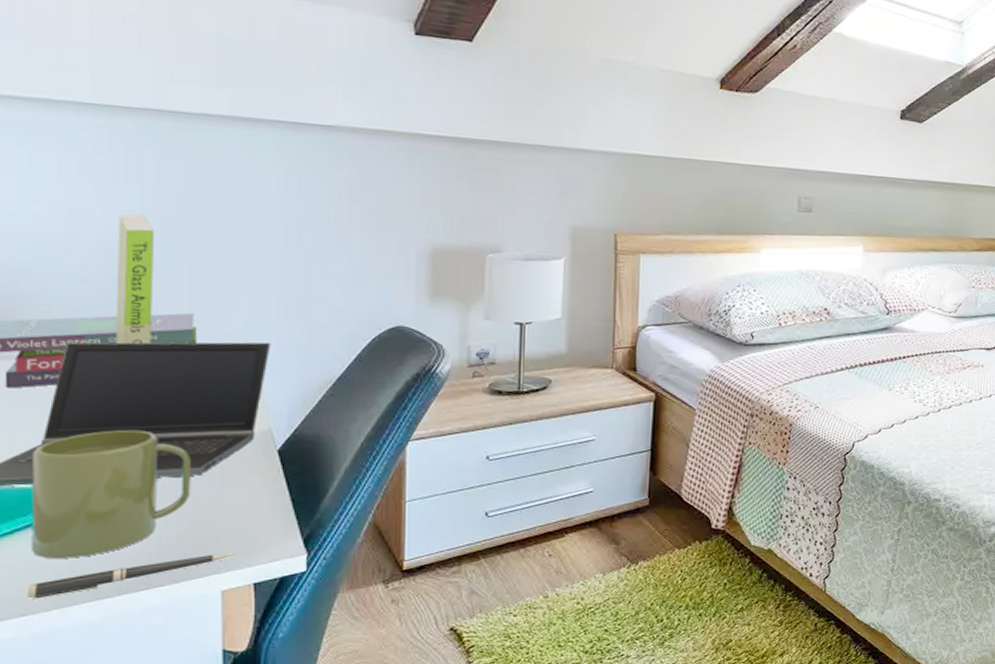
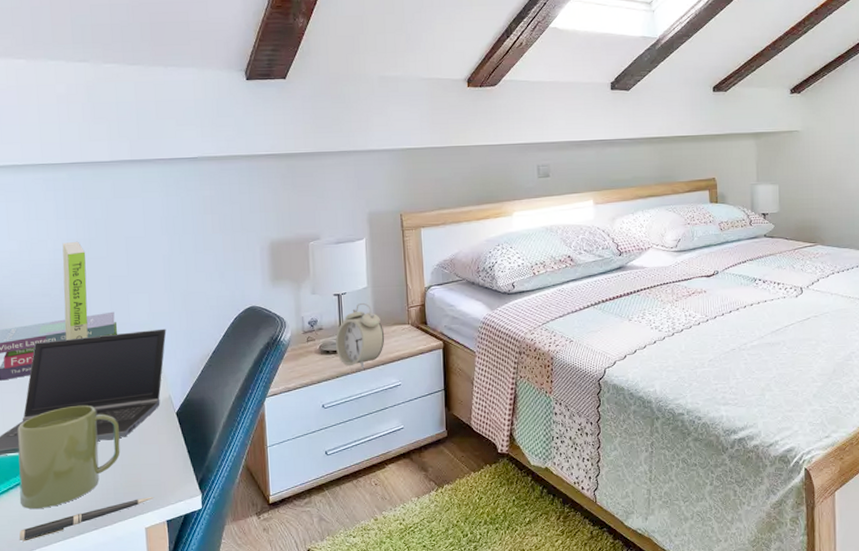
alarm clock: none [512,336,579,416] -> present [335,302,385,368]

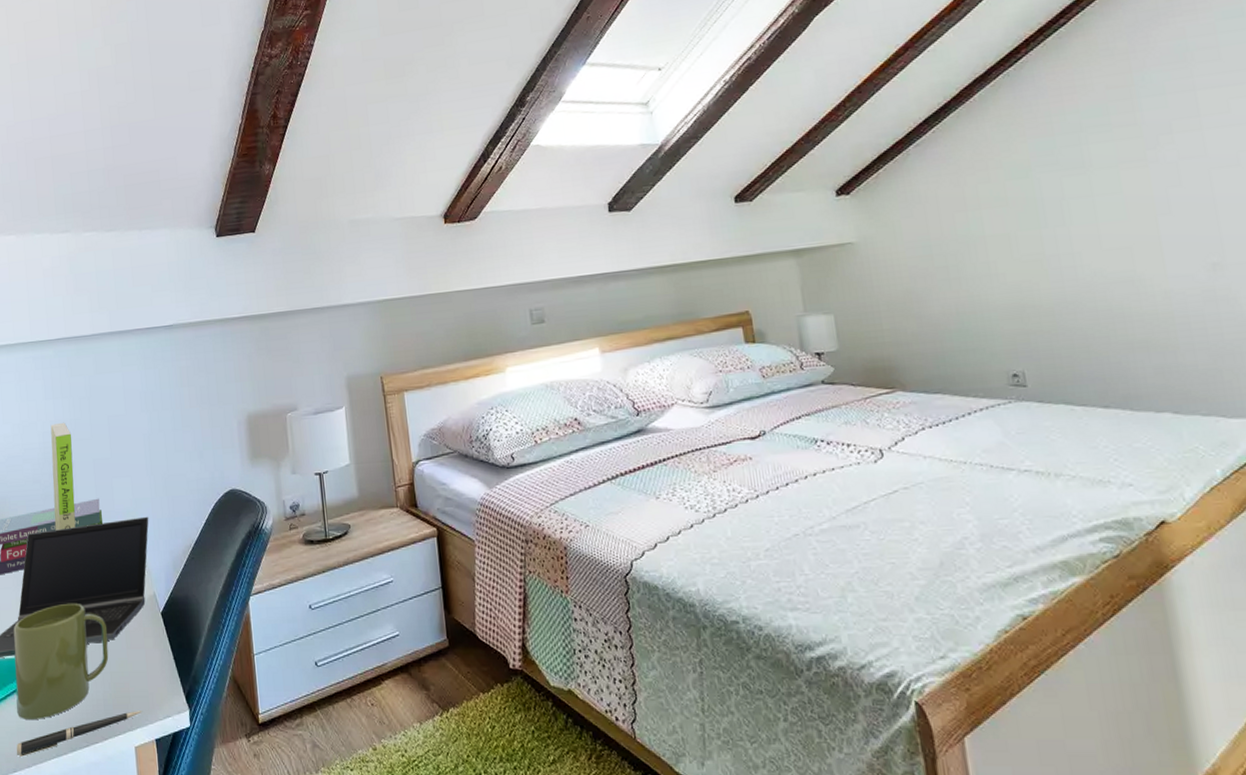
alarm clock: present [335,302,385,368] -> none [319,482,372,561]

